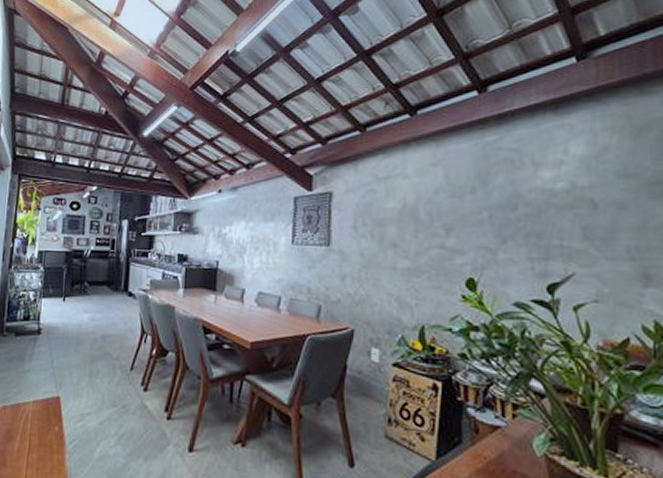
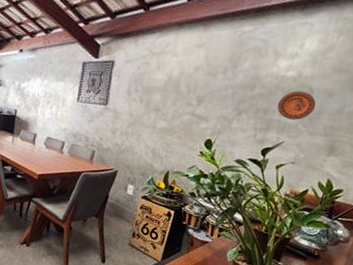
decorative plate: none [553,206,607,243] -> present [277,91,316,120]

